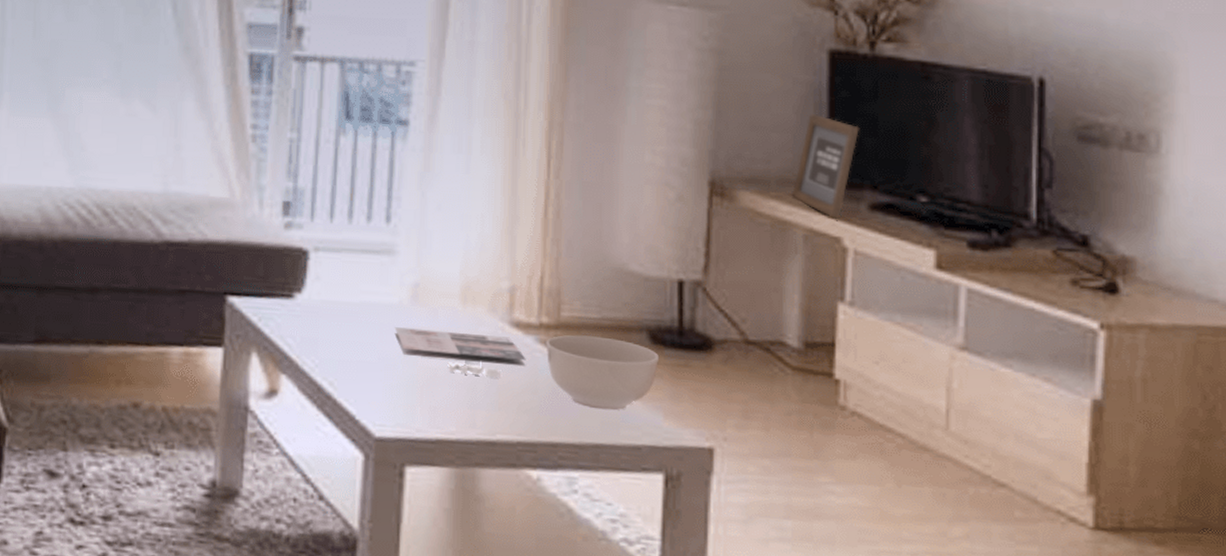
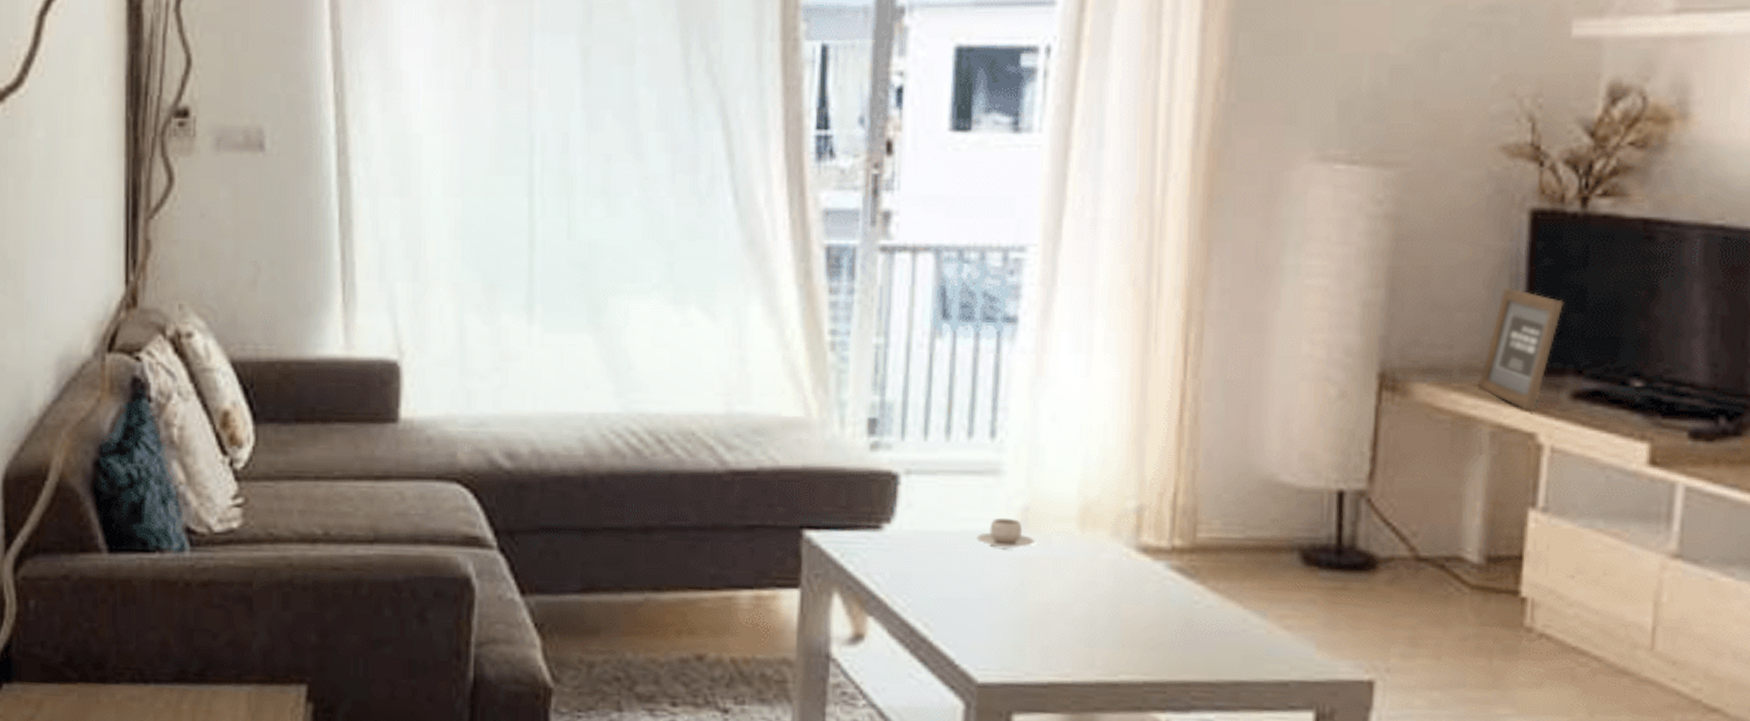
teacup: none [374,292,424,320] -> present [976,519,1035,550]
magazine: present [394,327,526,378] -> none [1000,558,1155,612]
bowl: present [546,335,660,411] -> none [1178,558,1313,643]

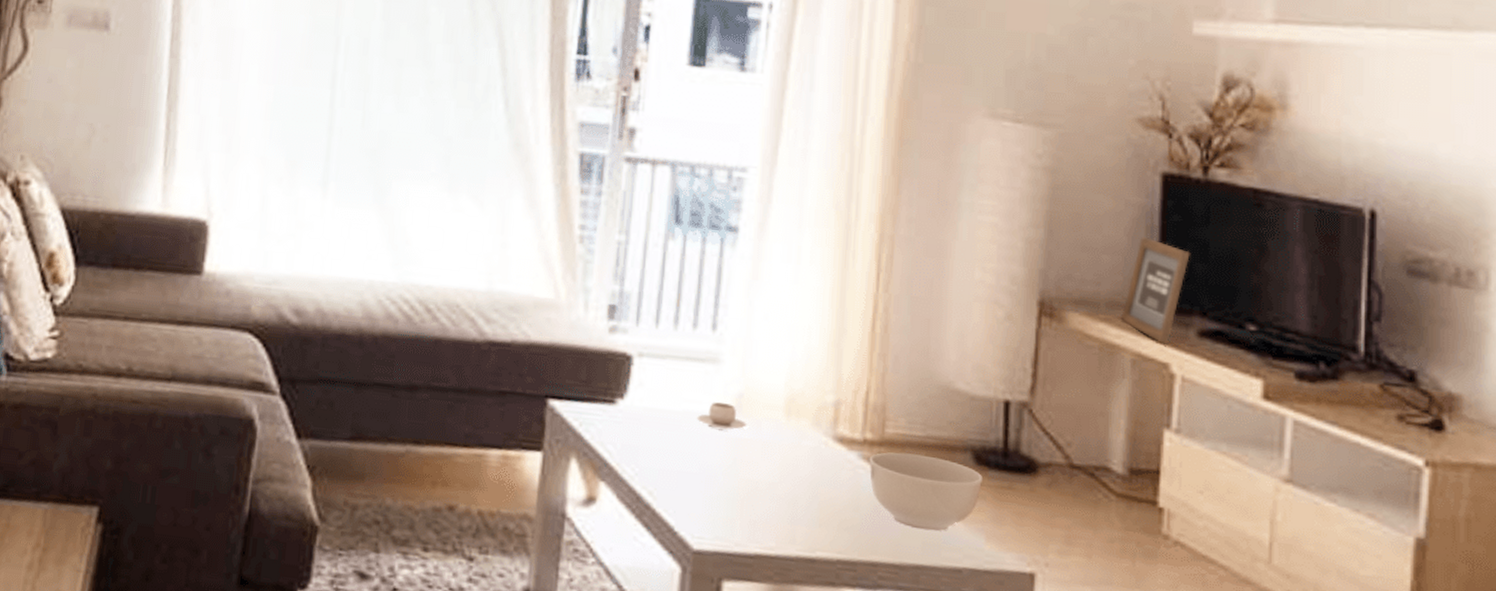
bowl: none [1178,558,1313,643] -> present [869,452,984,531]

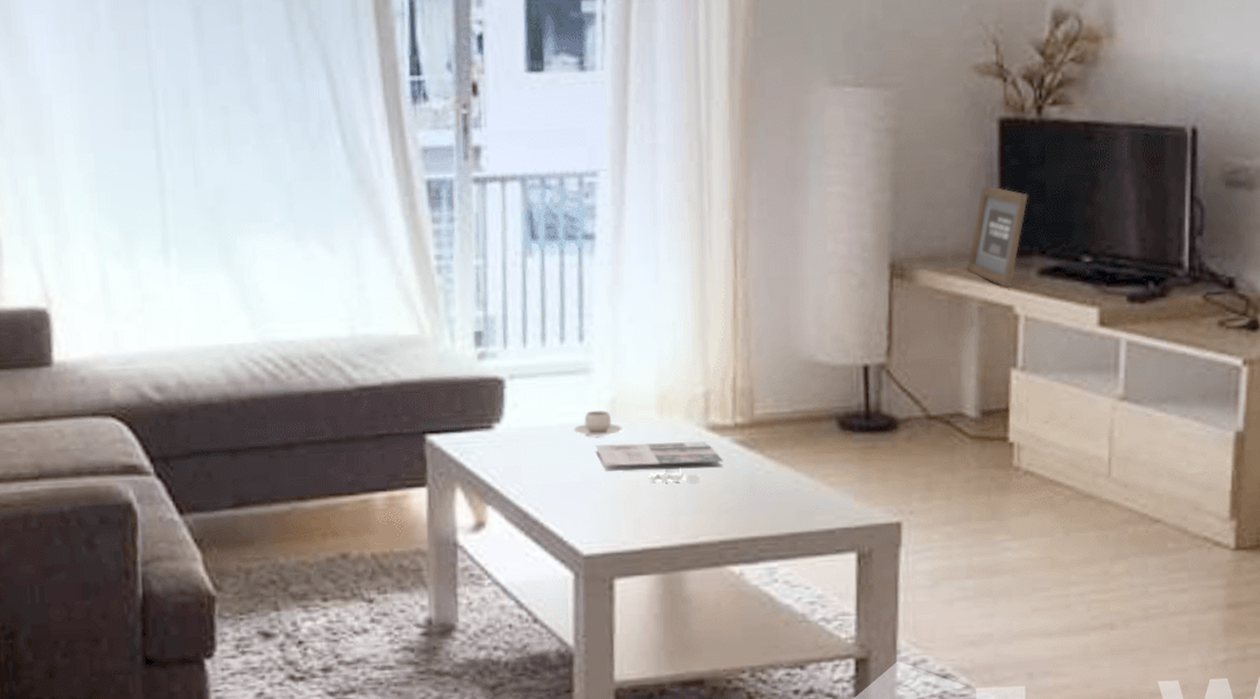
magazine: none [716,437,849,494] -> present [595,441,724,483]
bowl: present [869,452,984,531] -> none [741,429,849,500]

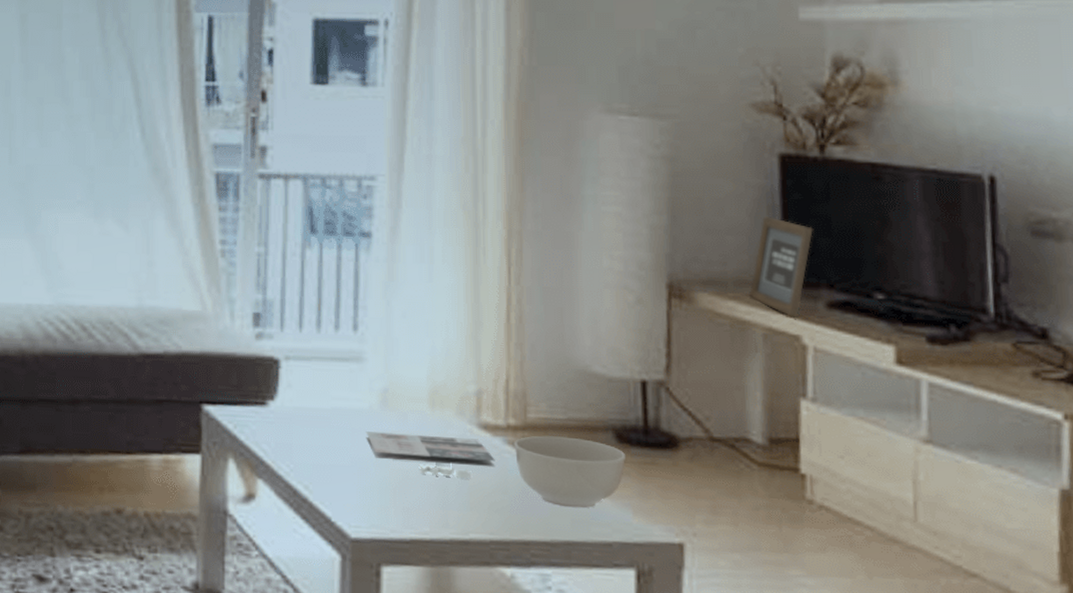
teacup: present [573,411,622,438] -> none [345,398,393,425]
bowl: none [741,429,849,500] -> present [514,435,626,509]

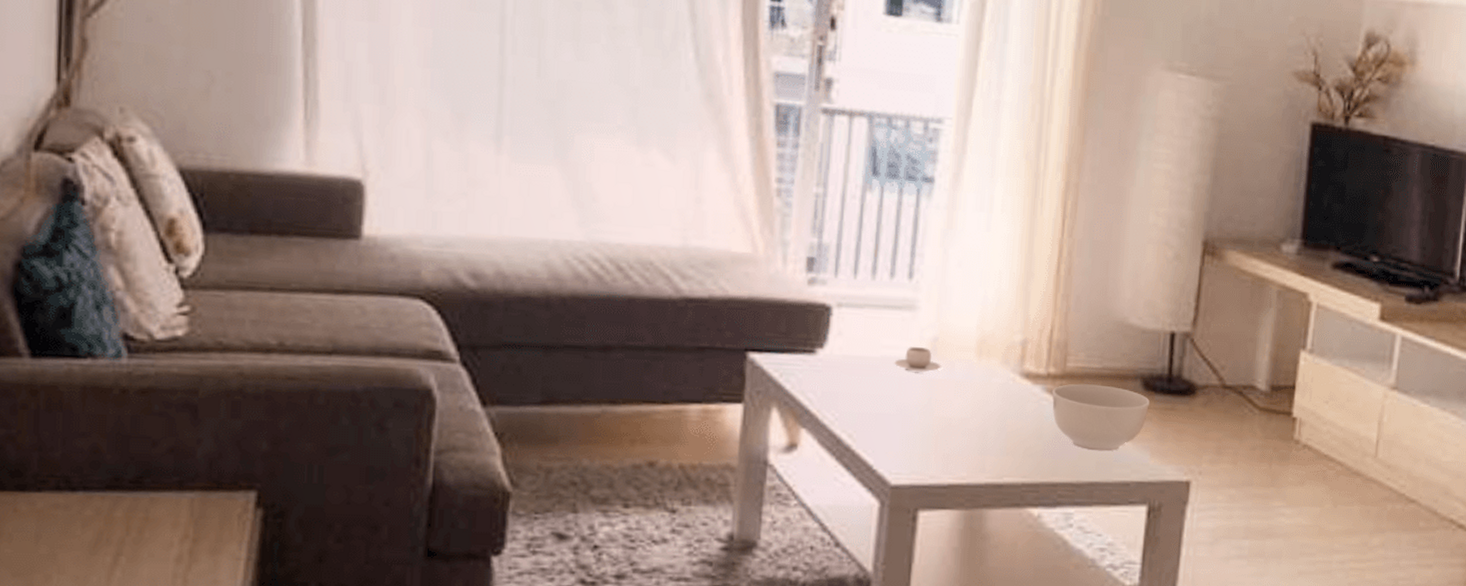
teacup: none [345,398,393,425] -> present [894,347,941,373]
magazine: present [366,431,495,479] -> none [913,380,1034,426]
picture frame: present [750,216,813,317] -> none [1271,181,1330,276]

